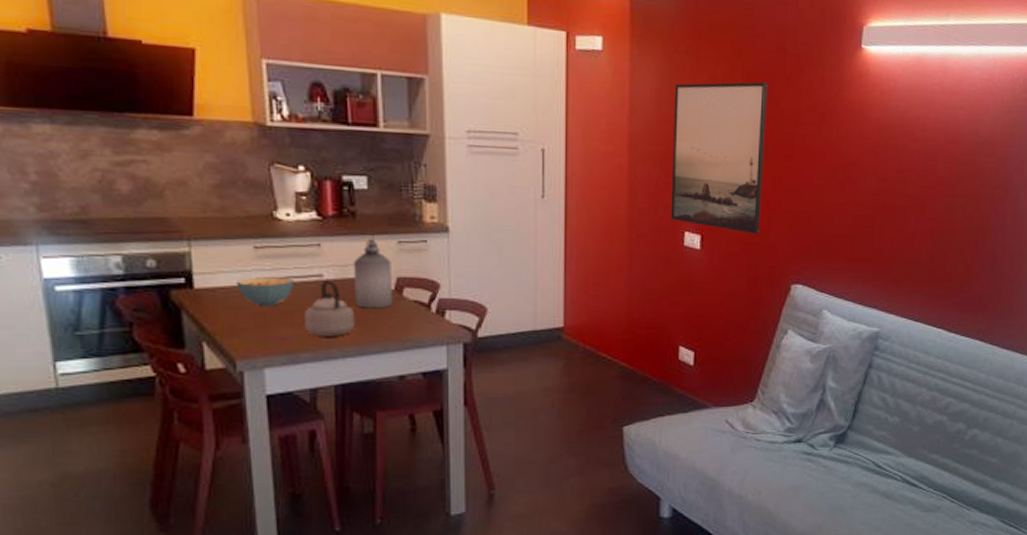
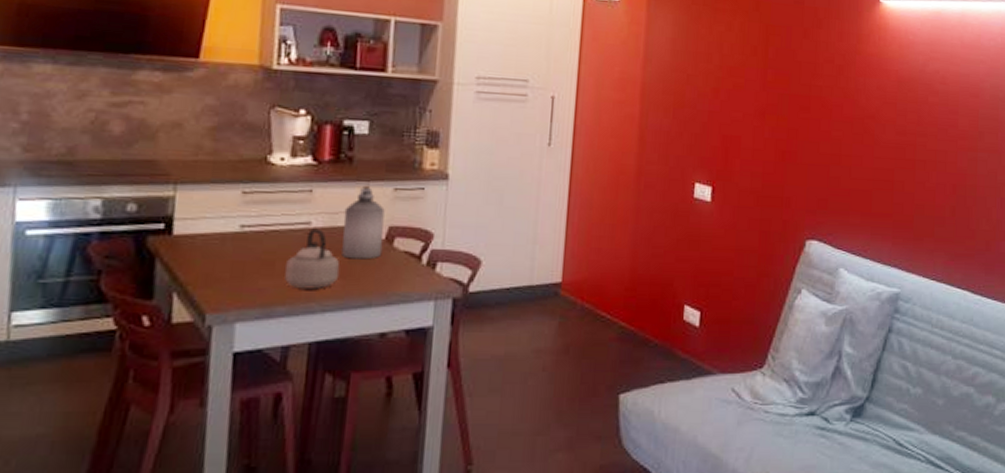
cereal bowl: present [236,277,294,307] -> none [218,223,280,256]
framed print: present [670,82,768,235] -> none [681,33,785,187]

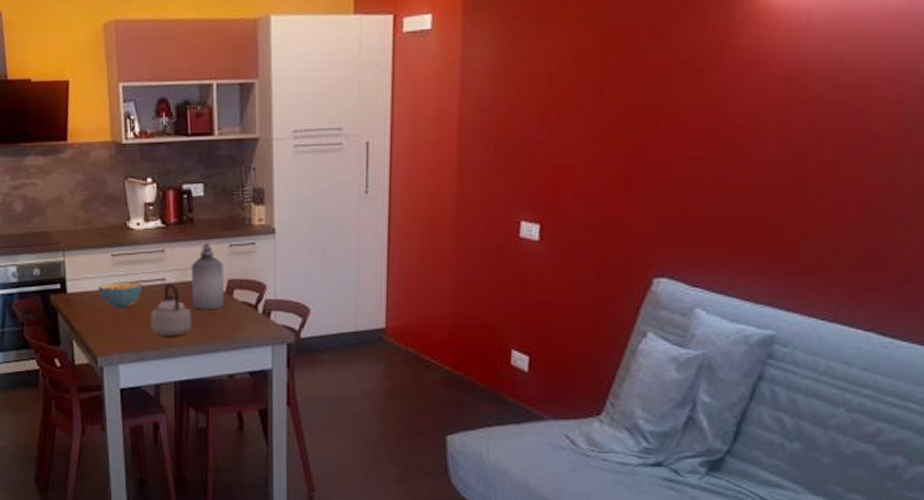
cereal bowl: none [218,223,280,256] -> present [98,282,142,309]

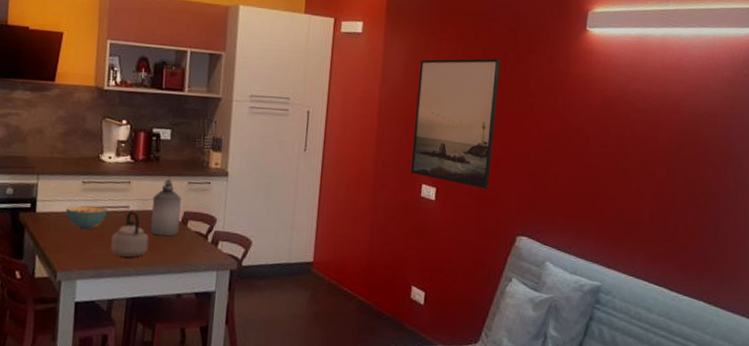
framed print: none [504,39,628,220] -> present [410,58,501,190]

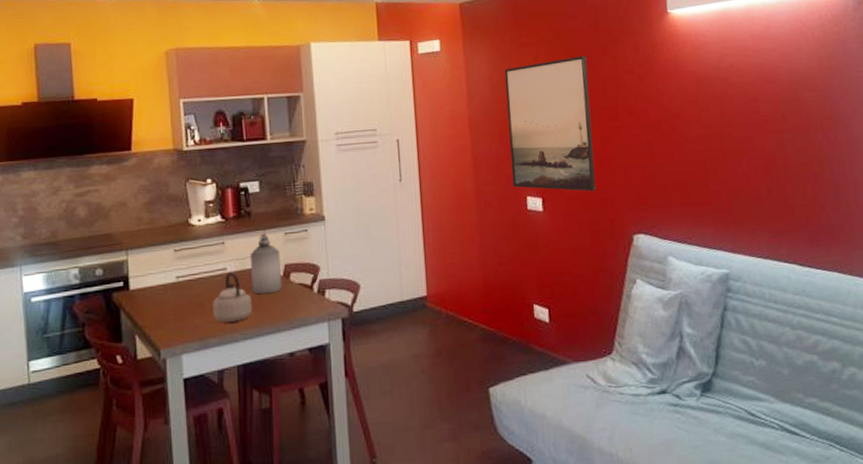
cereal bowl: present [66,205,107,230] -> none [161,273,204,301]

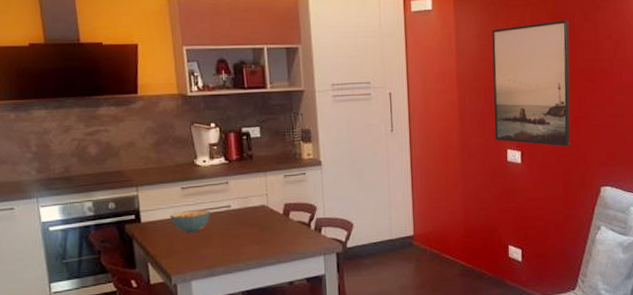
cereal bowl: none [161,273,204,301] -> present [170,210,210,233]
teapot: present [212,272,253,323] -> none [217,209,255,254]
bottle: present [250,233,283,295] -> none [252,175,283,230]

